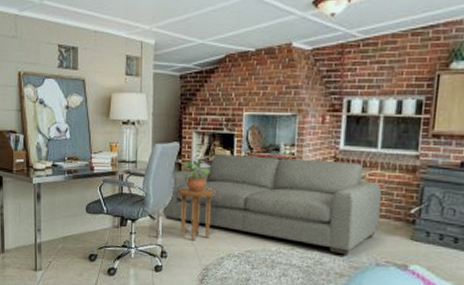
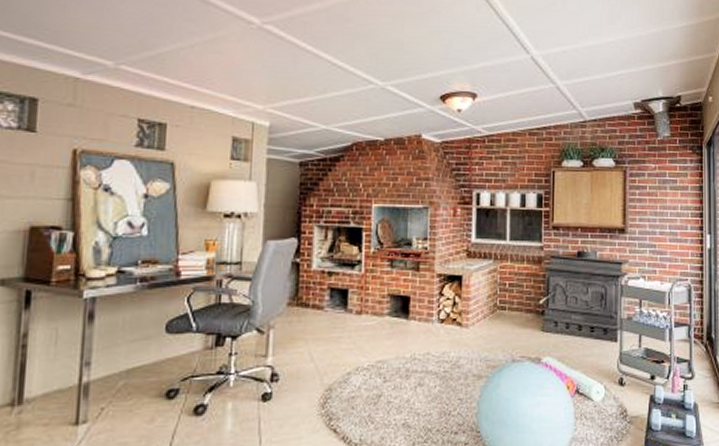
sofa: present [163,154,382,255] -> none [275,251,513,354]
side table: present [177,187,215,241] -> none [293,291,340,356]
potted plant: present [181,157,210,193] -> none [300,255,334,297]

